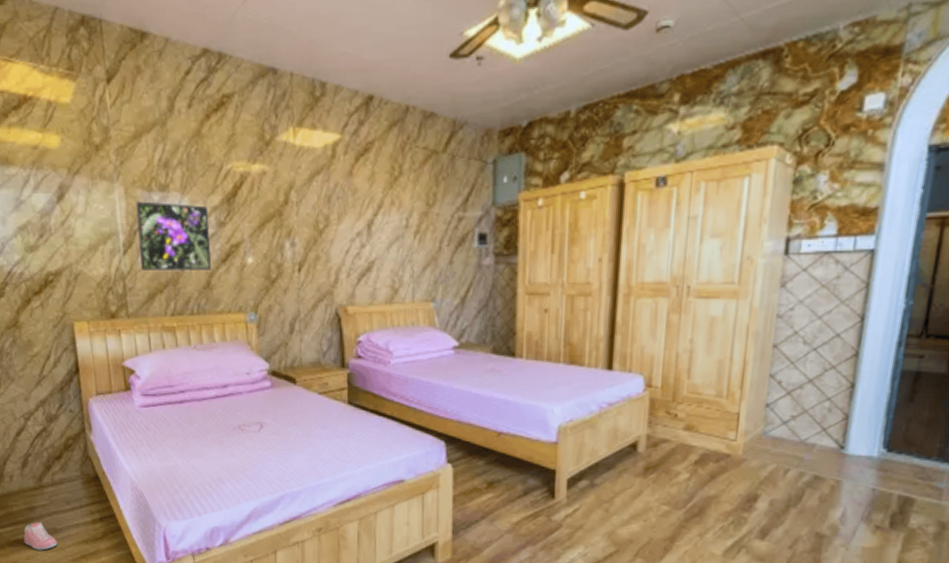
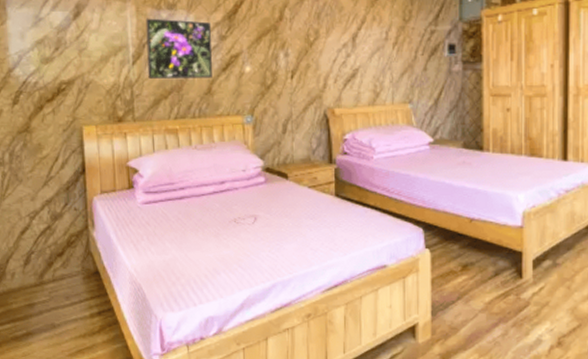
sneaker: present [23,522,58,551] -> none [21,318,55,347]

